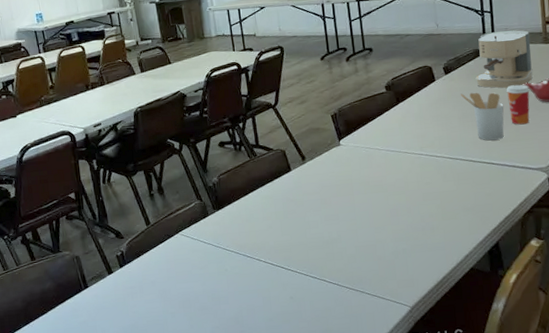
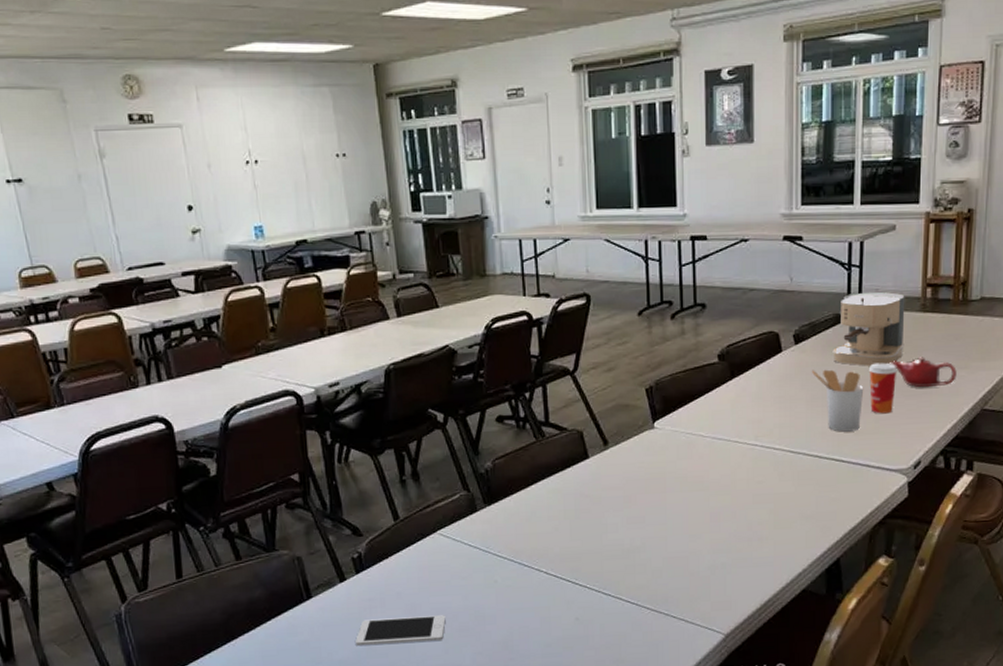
cell phone: none [122,298,190,324] -> present [356,615,446,645]

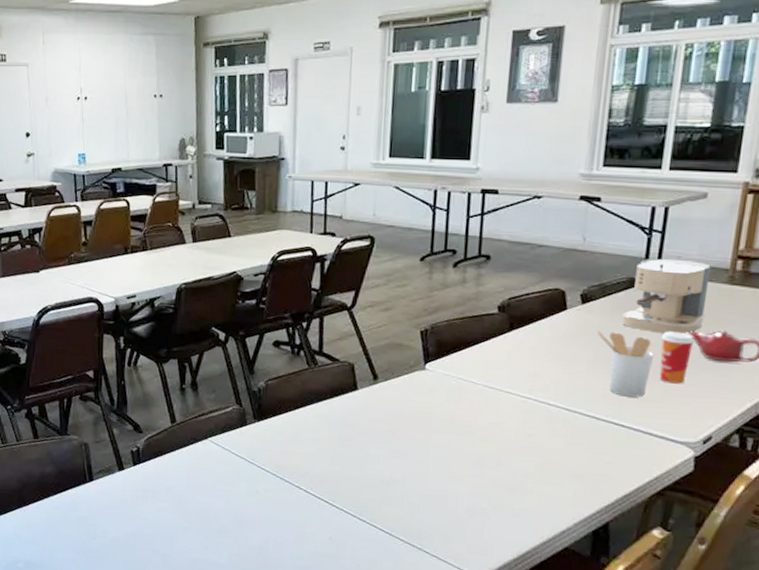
cell phone: present [356,615,446,645] -> none [127,507,208,537]

